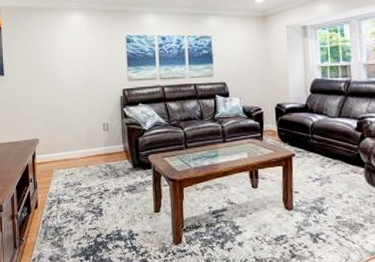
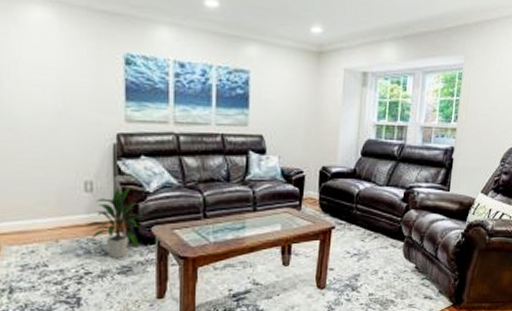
indoor plant: none [104,125,142,180] -> present [85,185,143,259]

